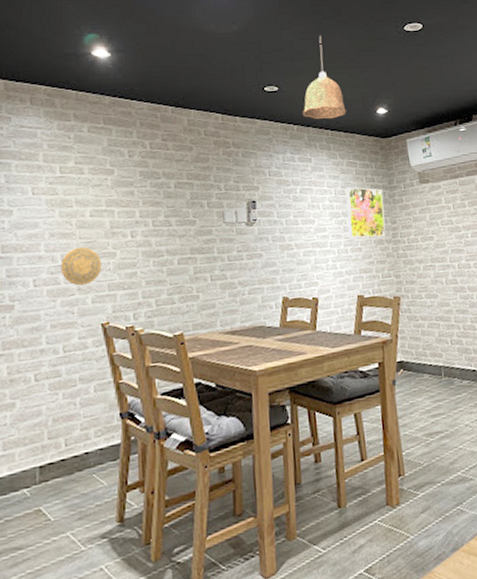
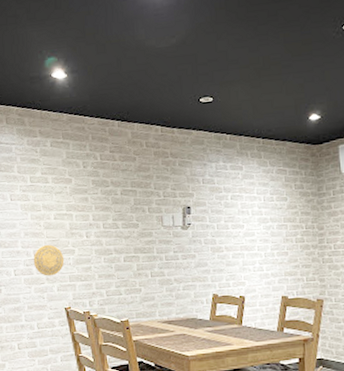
pendant lamp: present [302,36,346,120] -> none [235,43,278,129]
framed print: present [346,186,386,239] -> none [274,193,312,243]

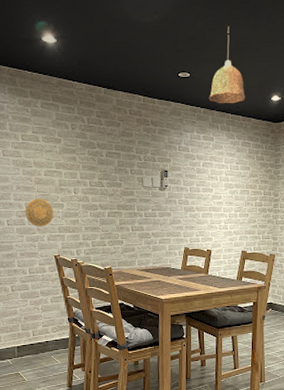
pendant lamp: none [235,43,278,129] -> present [208,26,245,104]

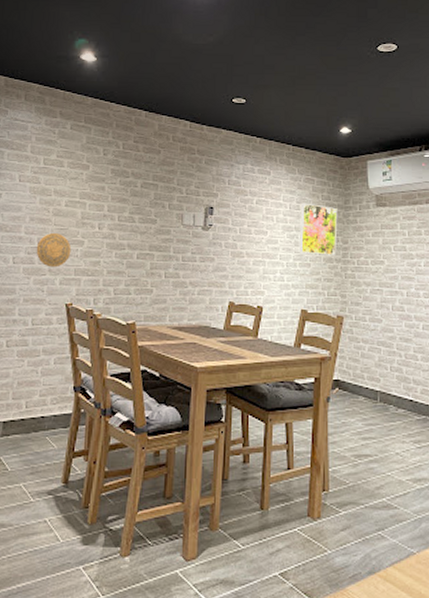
pendant lamp: present [208,26,245,104] -> none [266,52,310,135]
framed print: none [238,163,270,207] -> present [299,202,338,255]

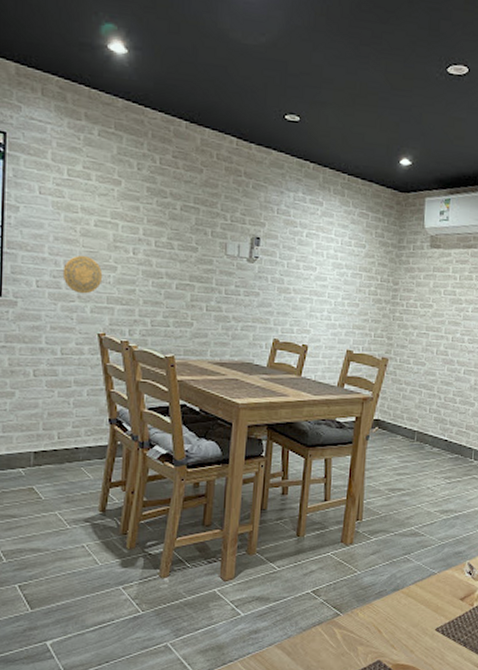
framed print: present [299,202,338,255] -> none [348,238,391,296]

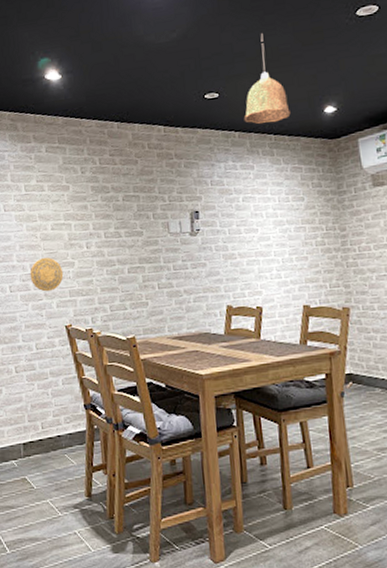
pendant lamp: none [321,64,368,163] -> present [243,34,291,125]

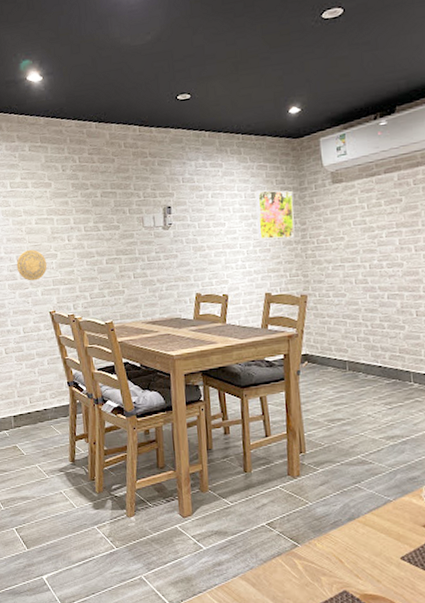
pendant lamp: present [243,34,291,125] -> none [213,36,257,125]
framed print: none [290,193,334,247] -> present [255,189,295,240]

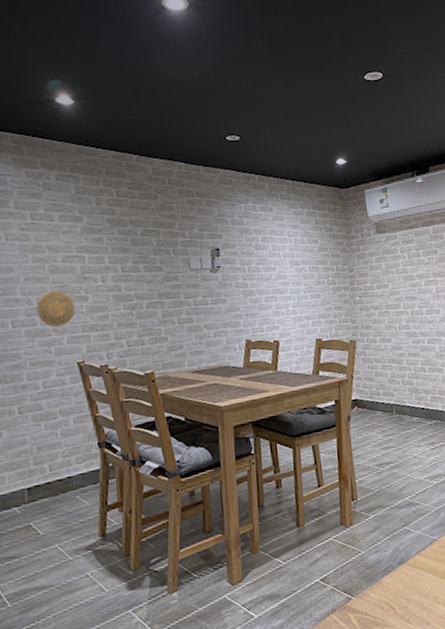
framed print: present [255,189,295,240] -> none [305,236,343,286]

